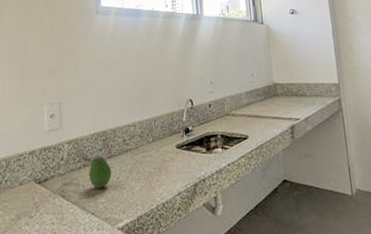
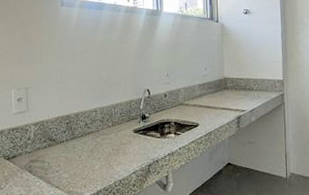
fruit: present [89,156,112,188] -> none [54,137,74,165]

